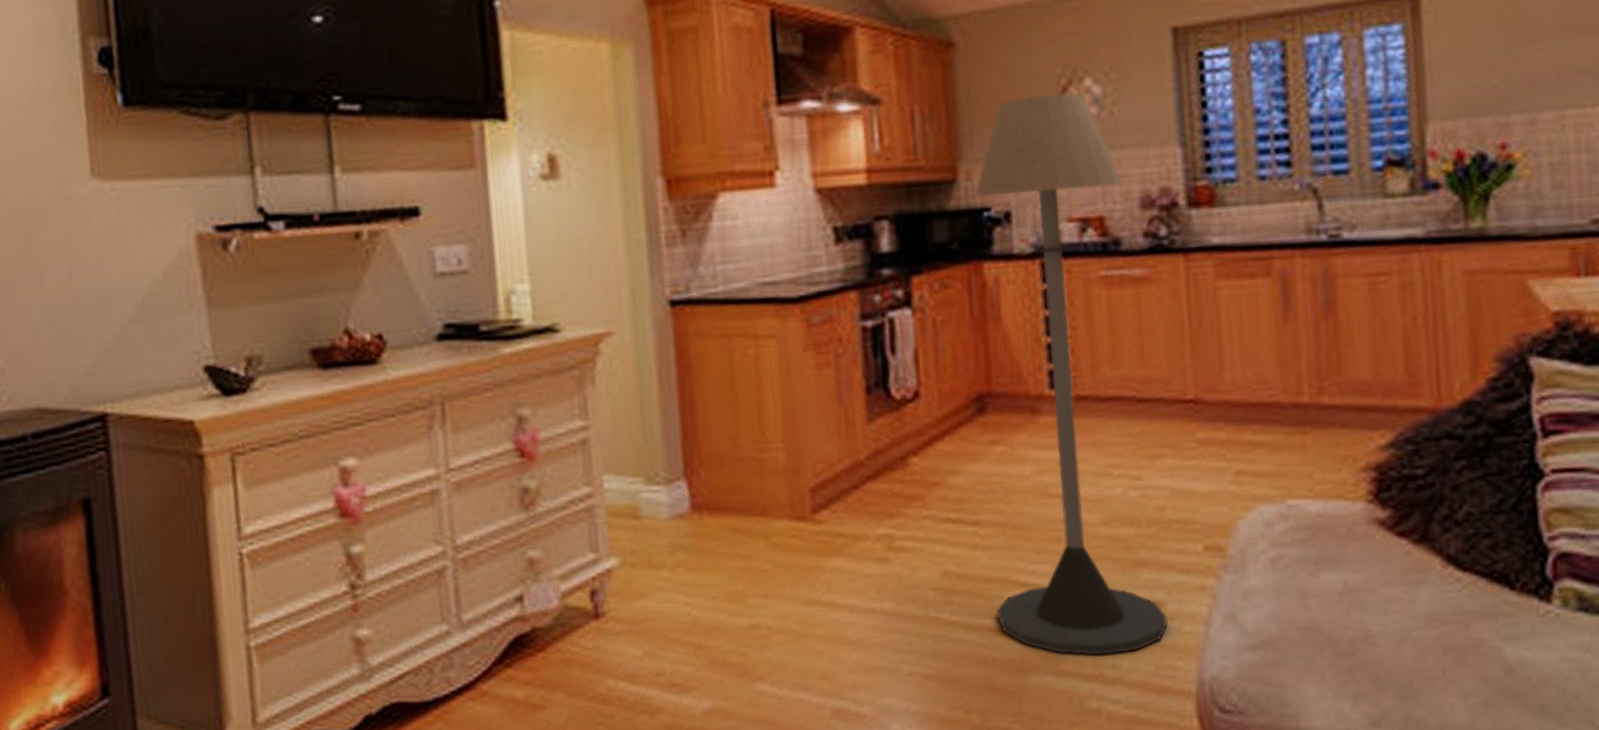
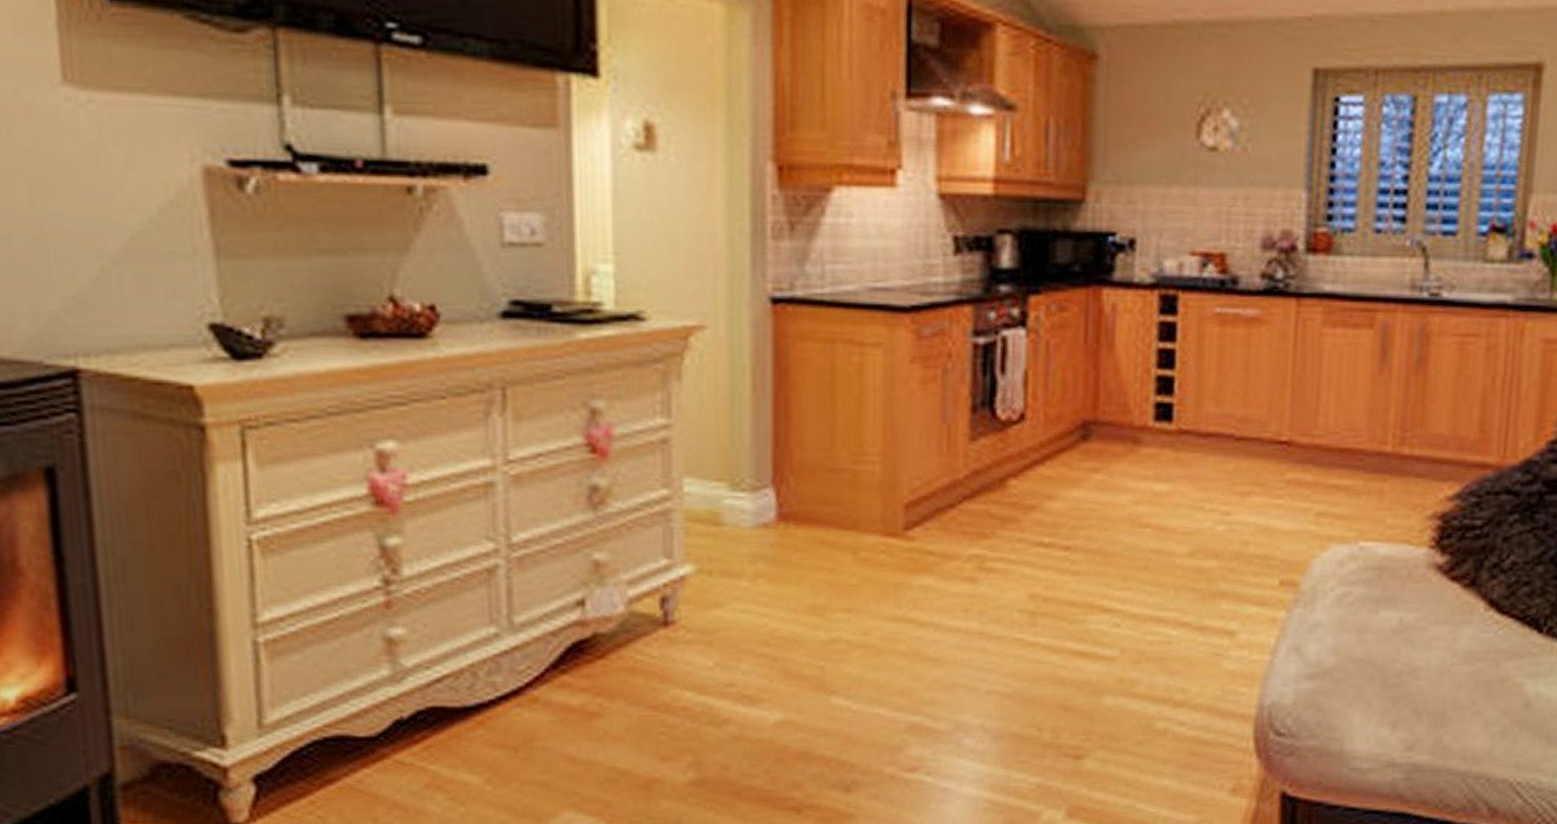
floor lamp: present [975,93,1168,656] -> none [1079,121,1247,680]

